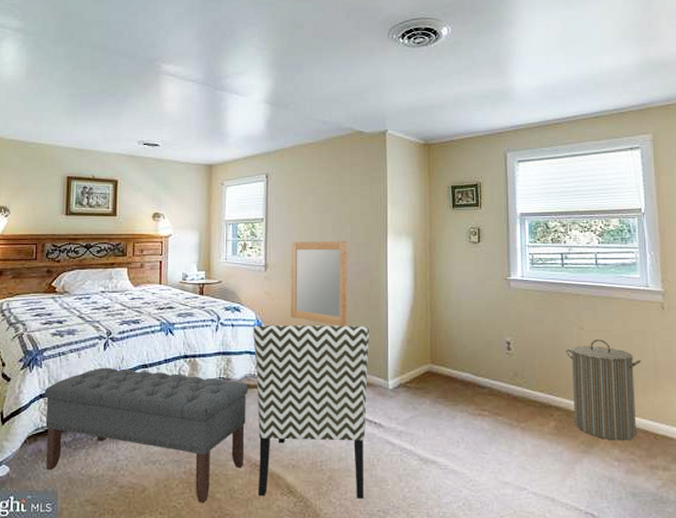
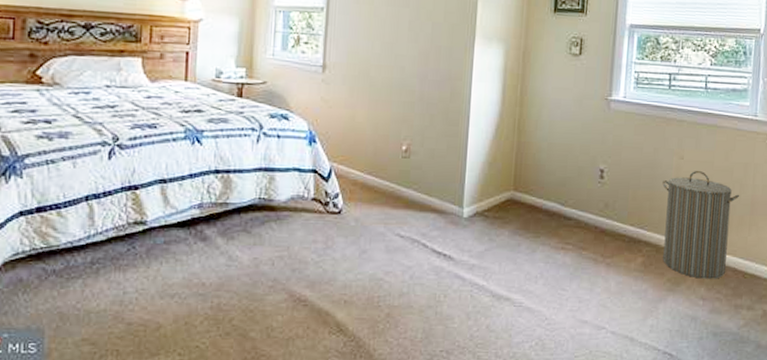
bench: present [44,367,249,503] -> none [26,180,296,343]
chair: present [253,326,369,500] -> none [301,138,445,339]
home mirror: present [291,240,347,327] -> none [351,38,426,145]

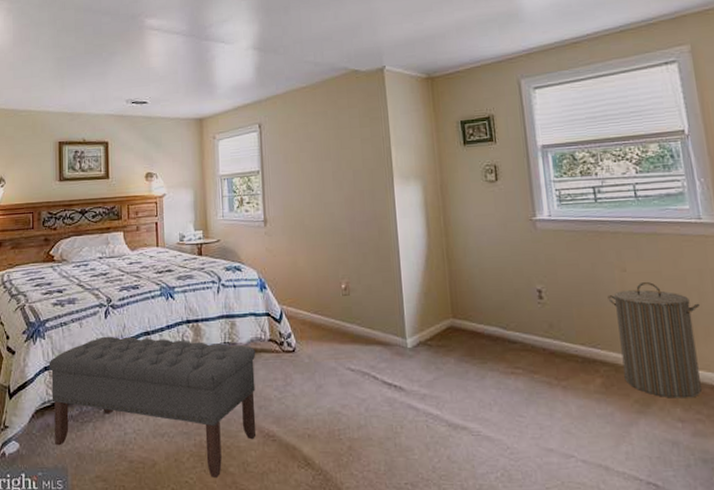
bench: none [26,180,296,343] -> present [49,336,257,478]

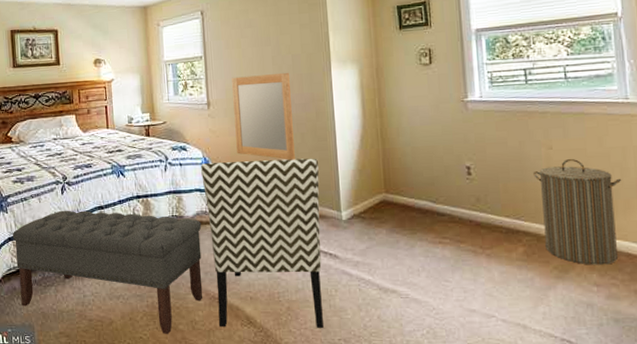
chair: none [256,280,388,472] -> present [201,158,324,329]
home mirror: none [290,188,357,282] -> present [232,72,295,160]

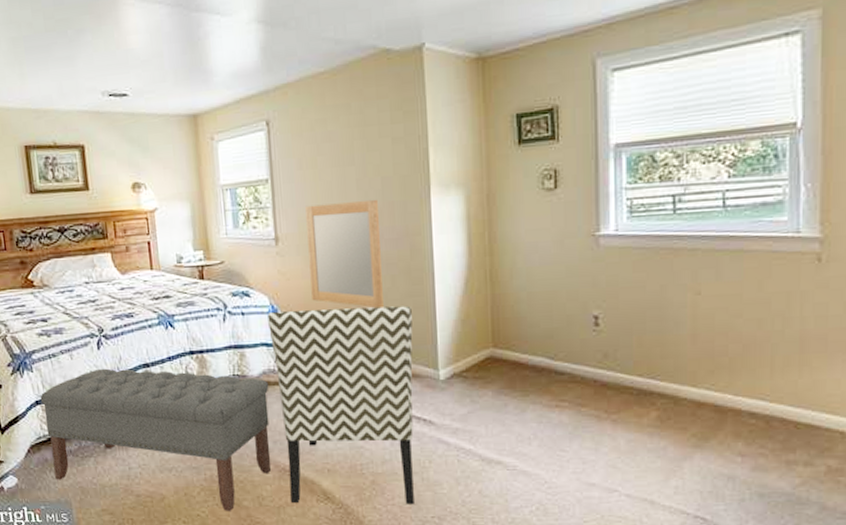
laundry hamper: present [533,159,622,265] -> none [675,307,783,432]

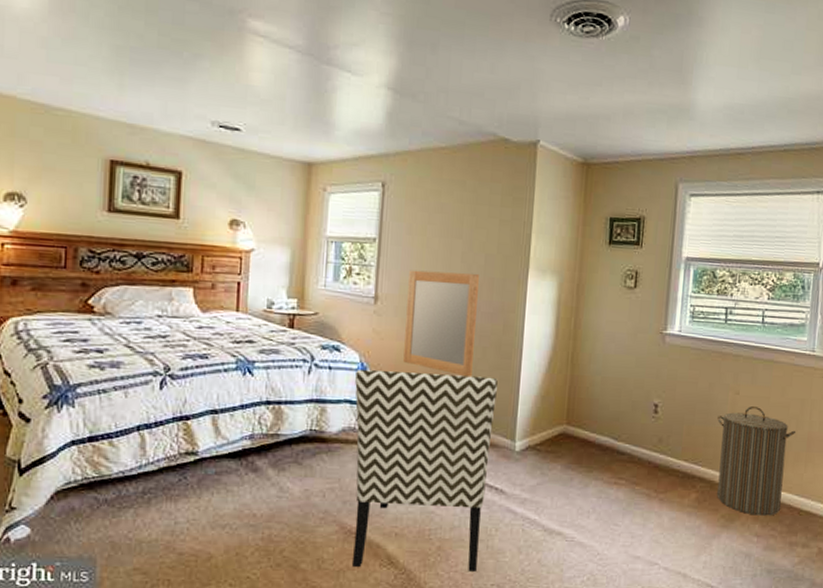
bench: present [40,368,272,511] -> none [78,410,347,574]
laundry hamper: none [675,307,783,432] -> present [717,406,796,516]

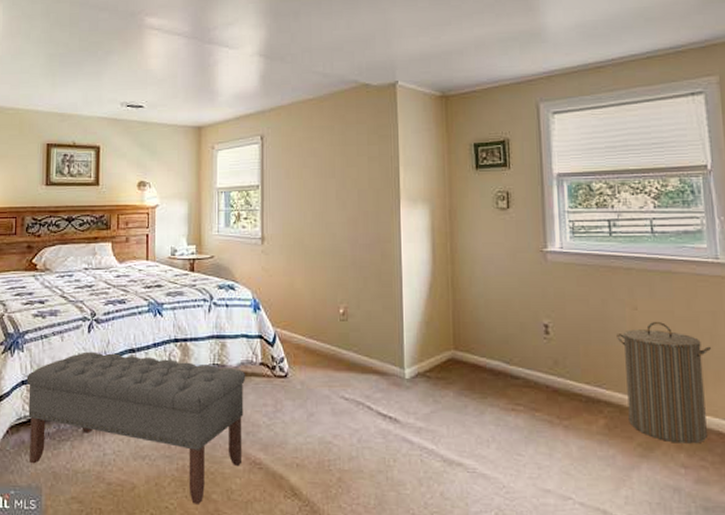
bench: none [78,410,347,574] -> present [26,351,246,504]
chair: present [351,370,498,573] -> none [250,306,381,506]
home mirror: present [403,270,479,377] -> none [290,208,356,307]

